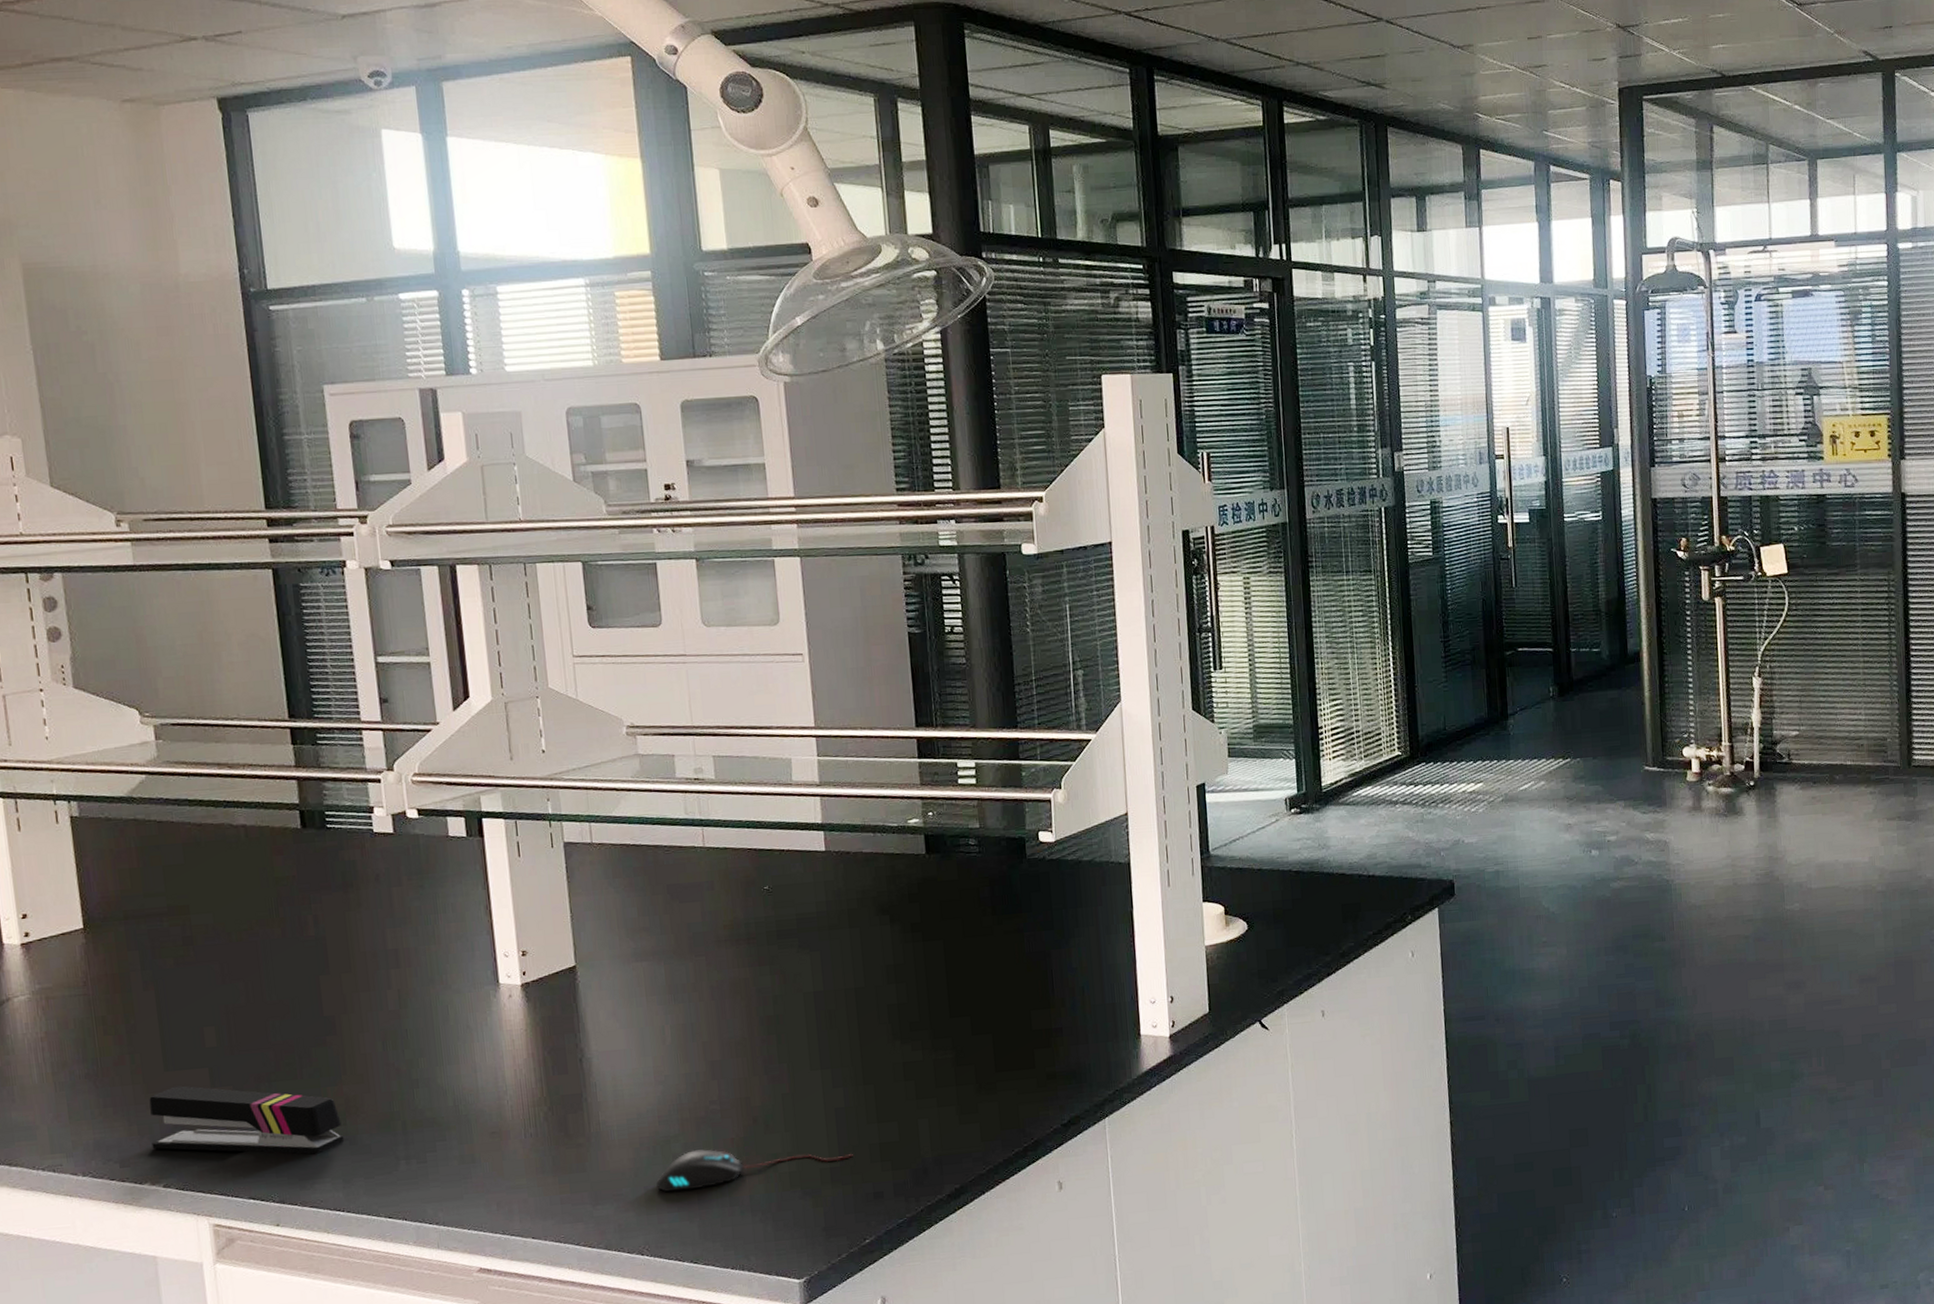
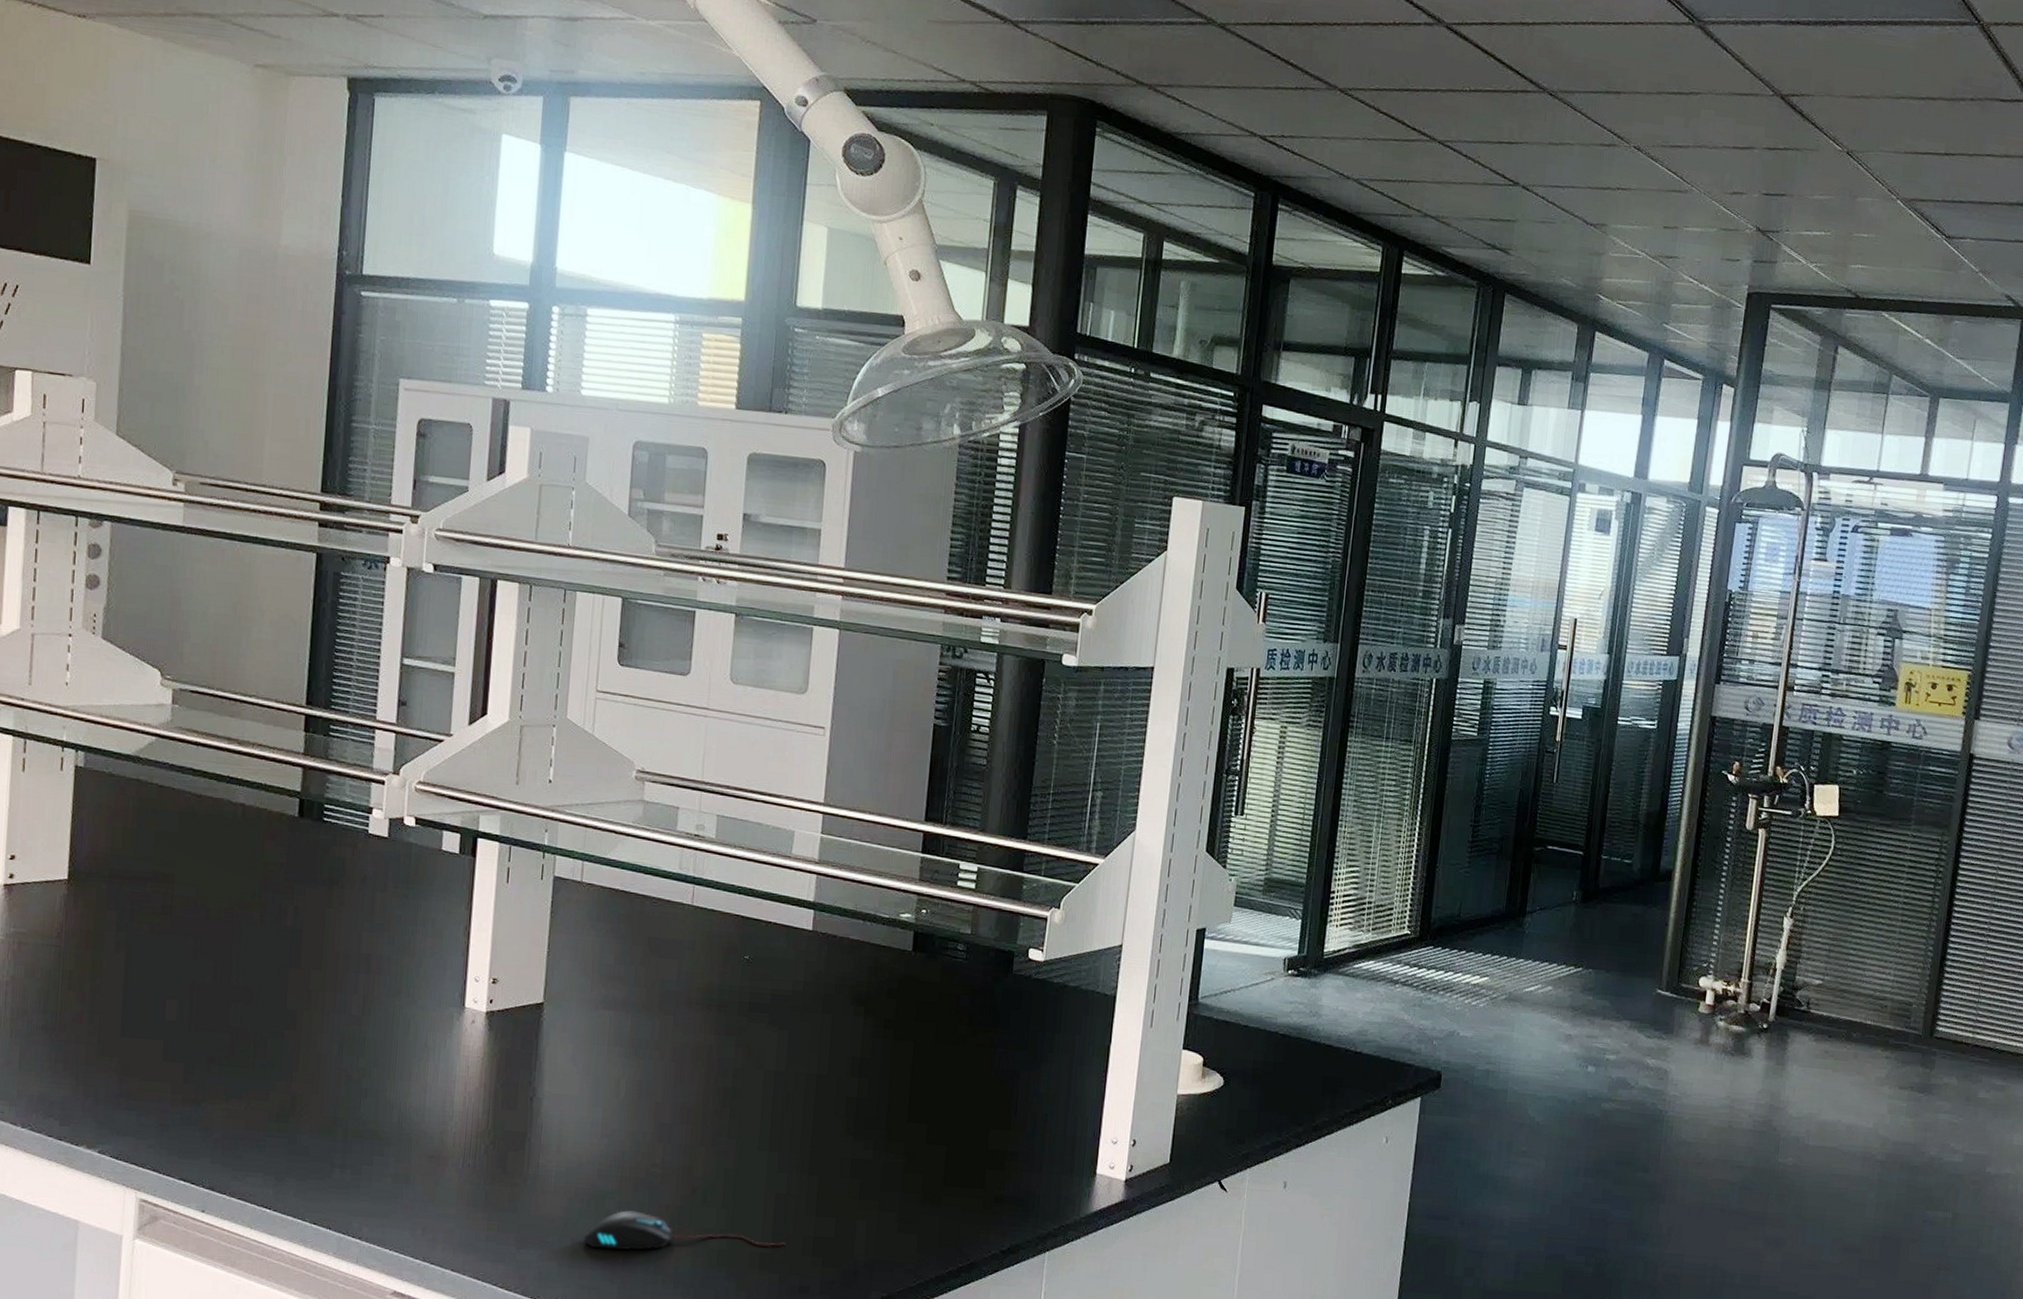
stapler: present [149,1085,345,1155] -> none [94,1053,284,1147]

